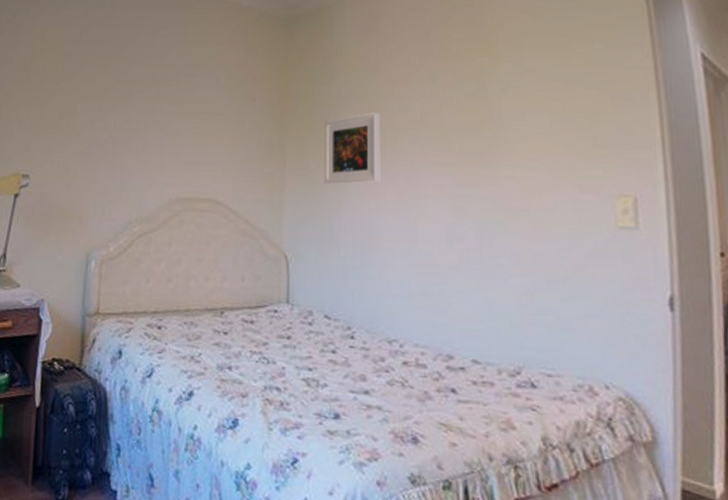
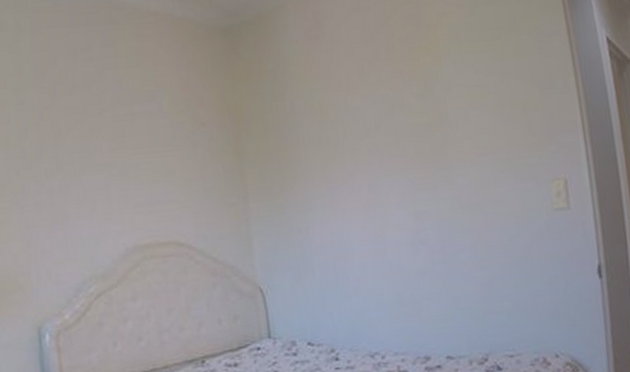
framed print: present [323,113,380,185] -> none [281,125,345,208]

